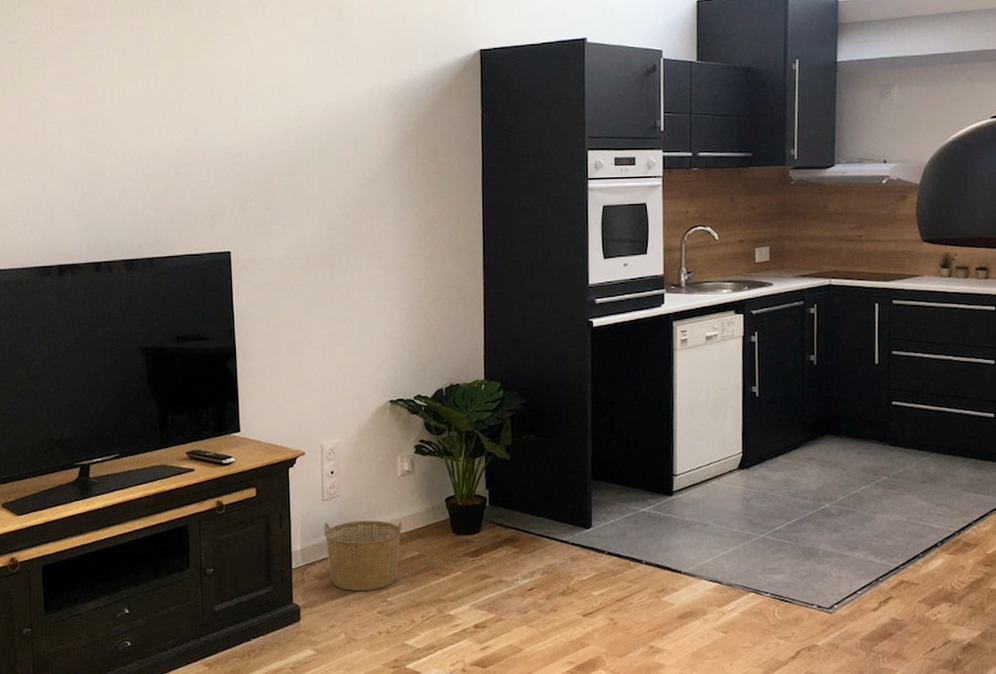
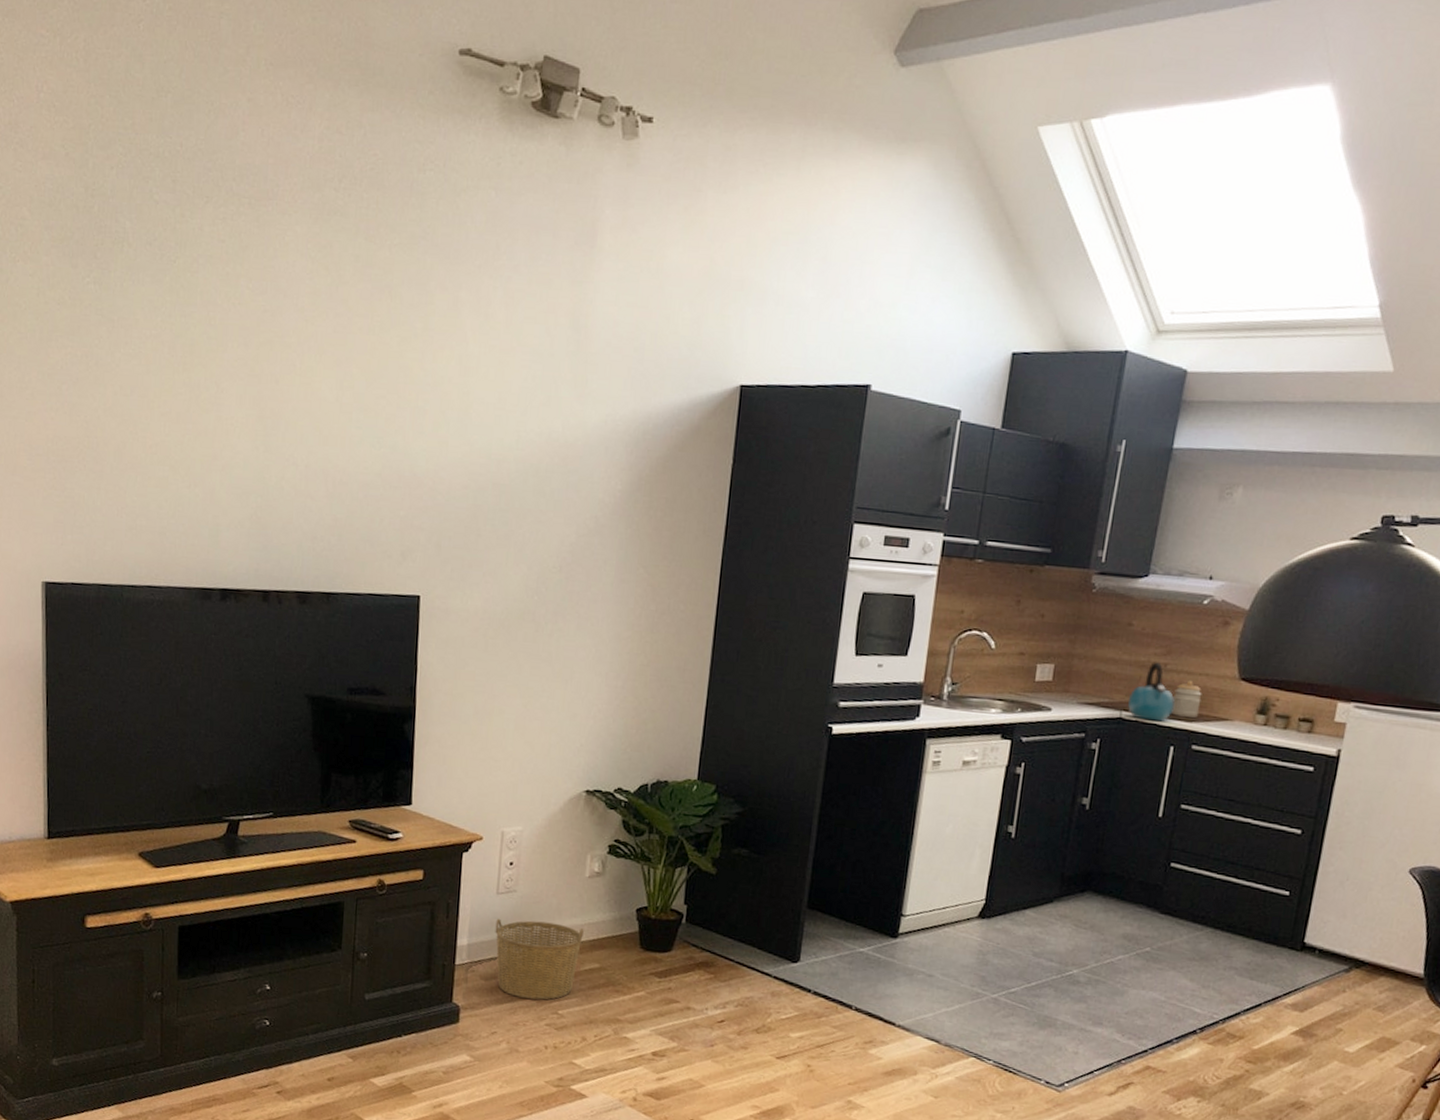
kettle: none [834,235,873,284] -> present [1127,662,1175,722]
jar: none [871,246,894,278] -> present [1171,680,1202,718]

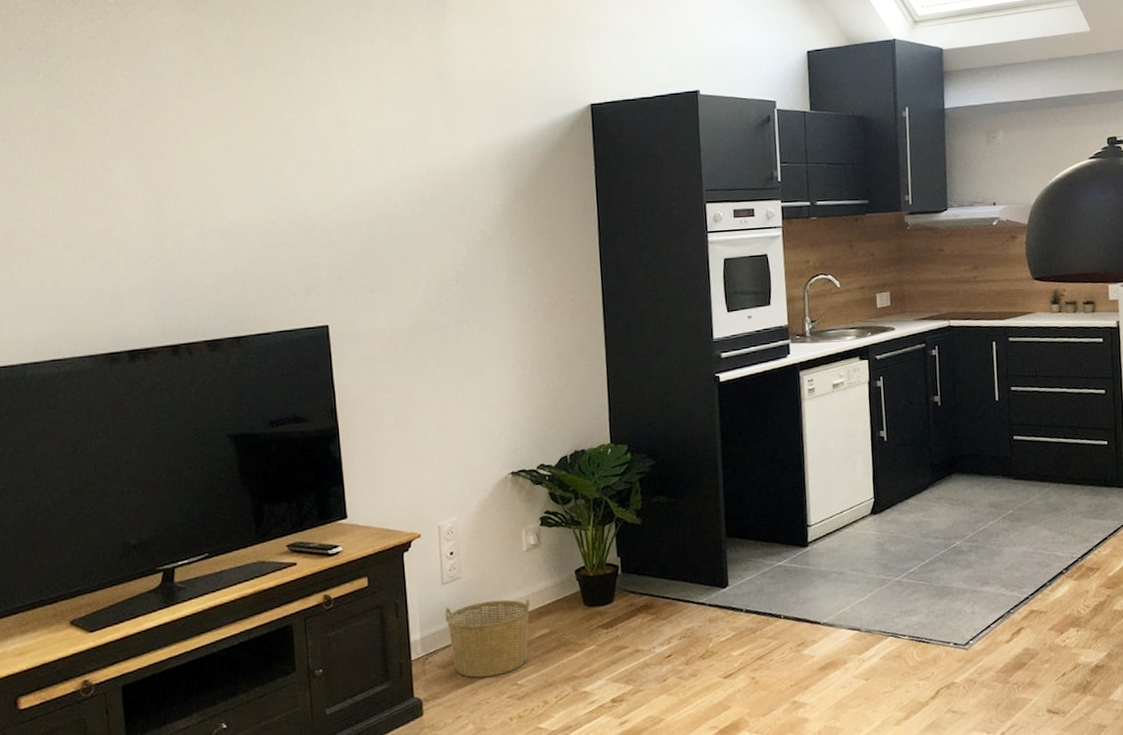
kettle: present [1127,662,1175,722] -> none [952,276,989,324]
jar: present [1171,680,1202,718] -> none [986,286,1009,317]

